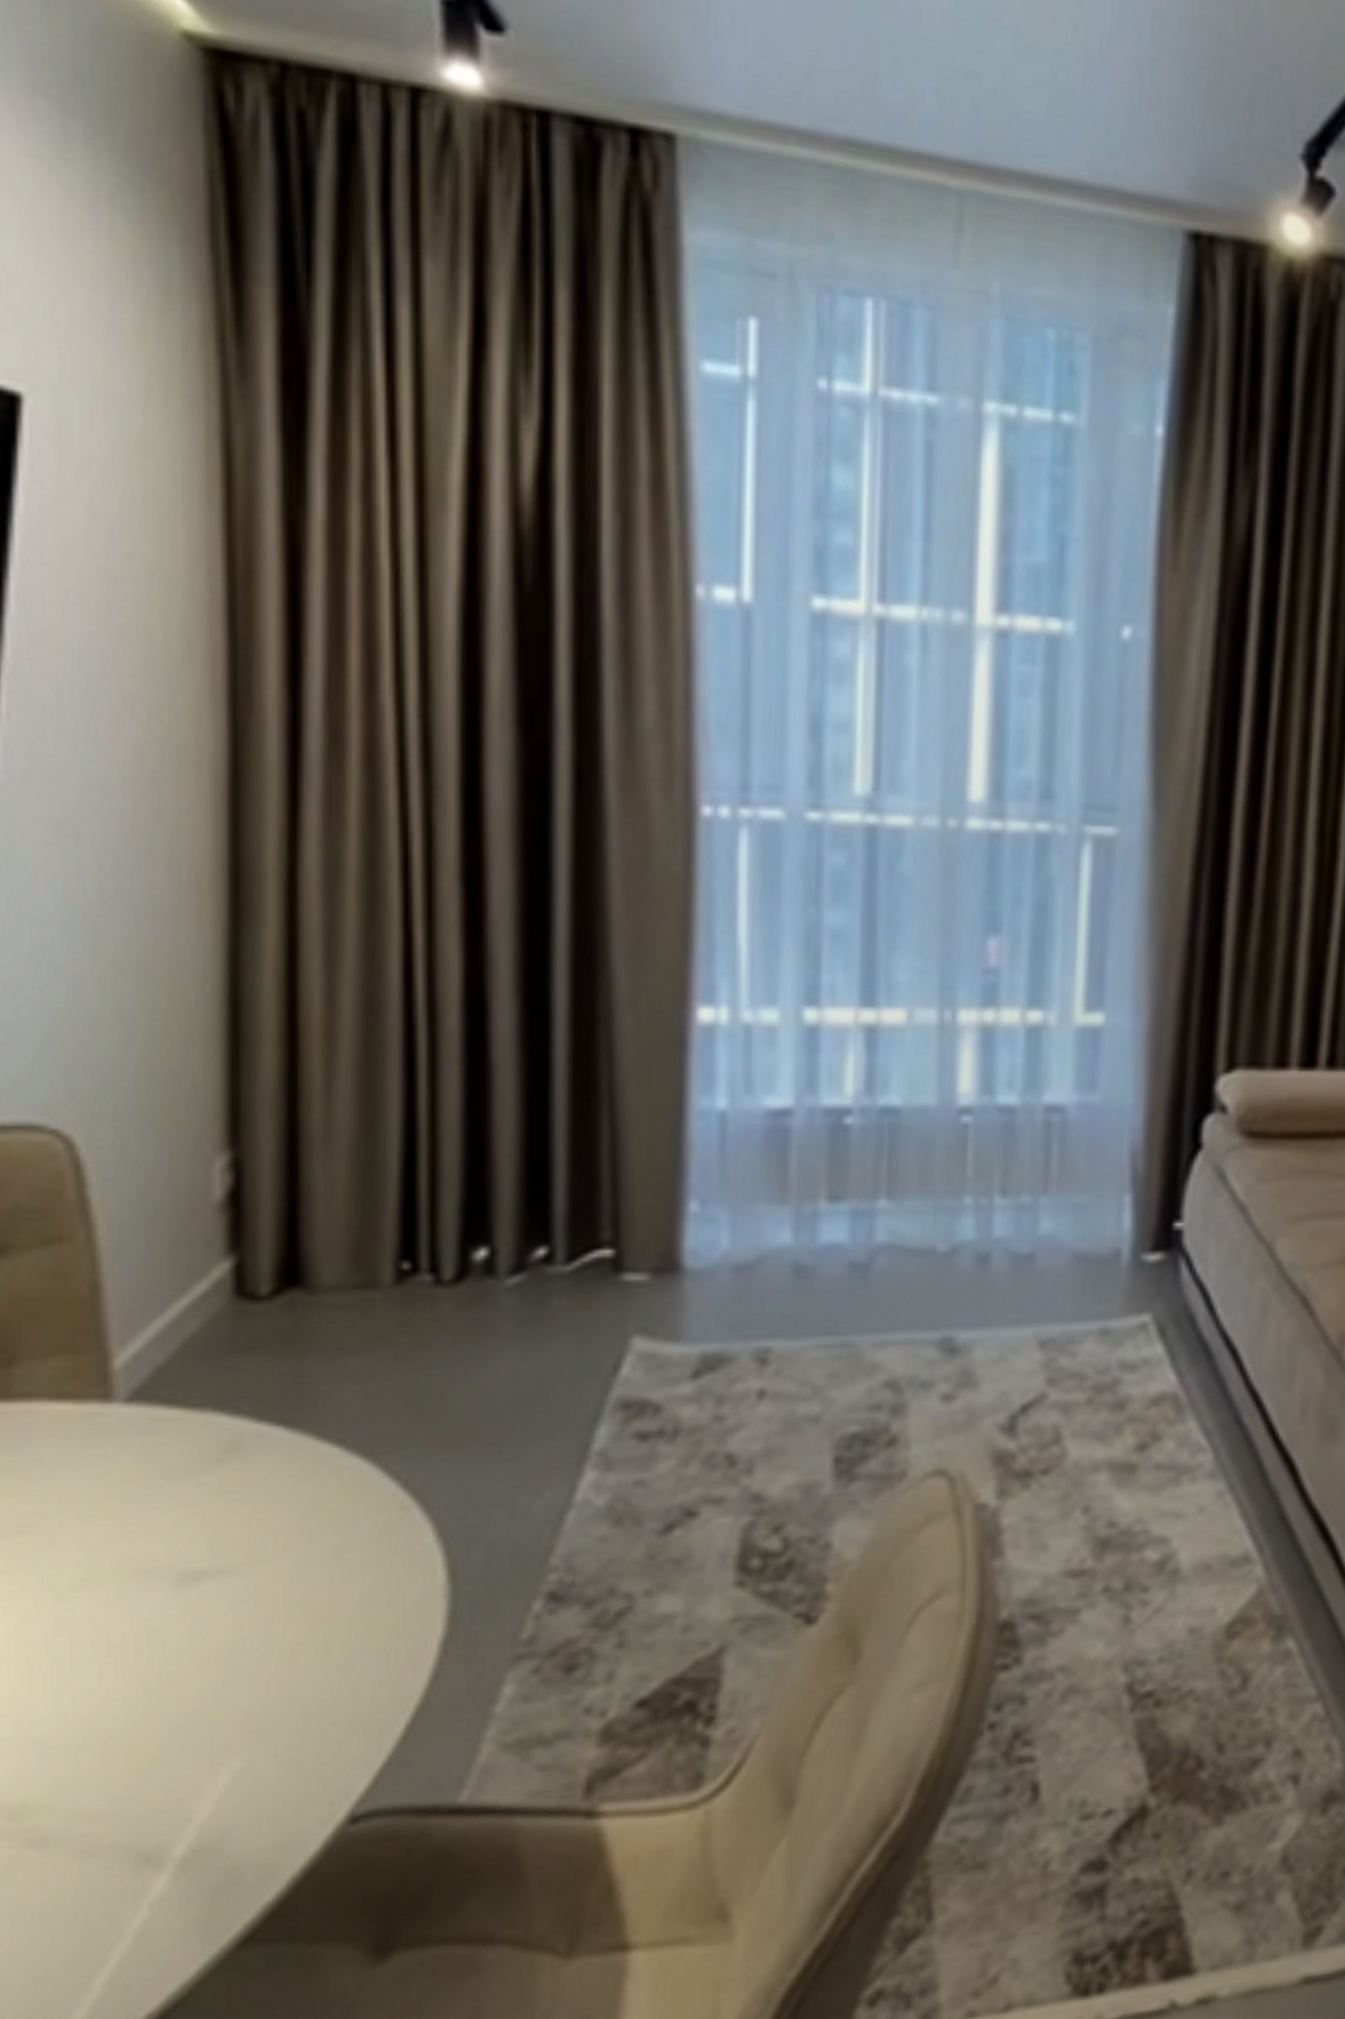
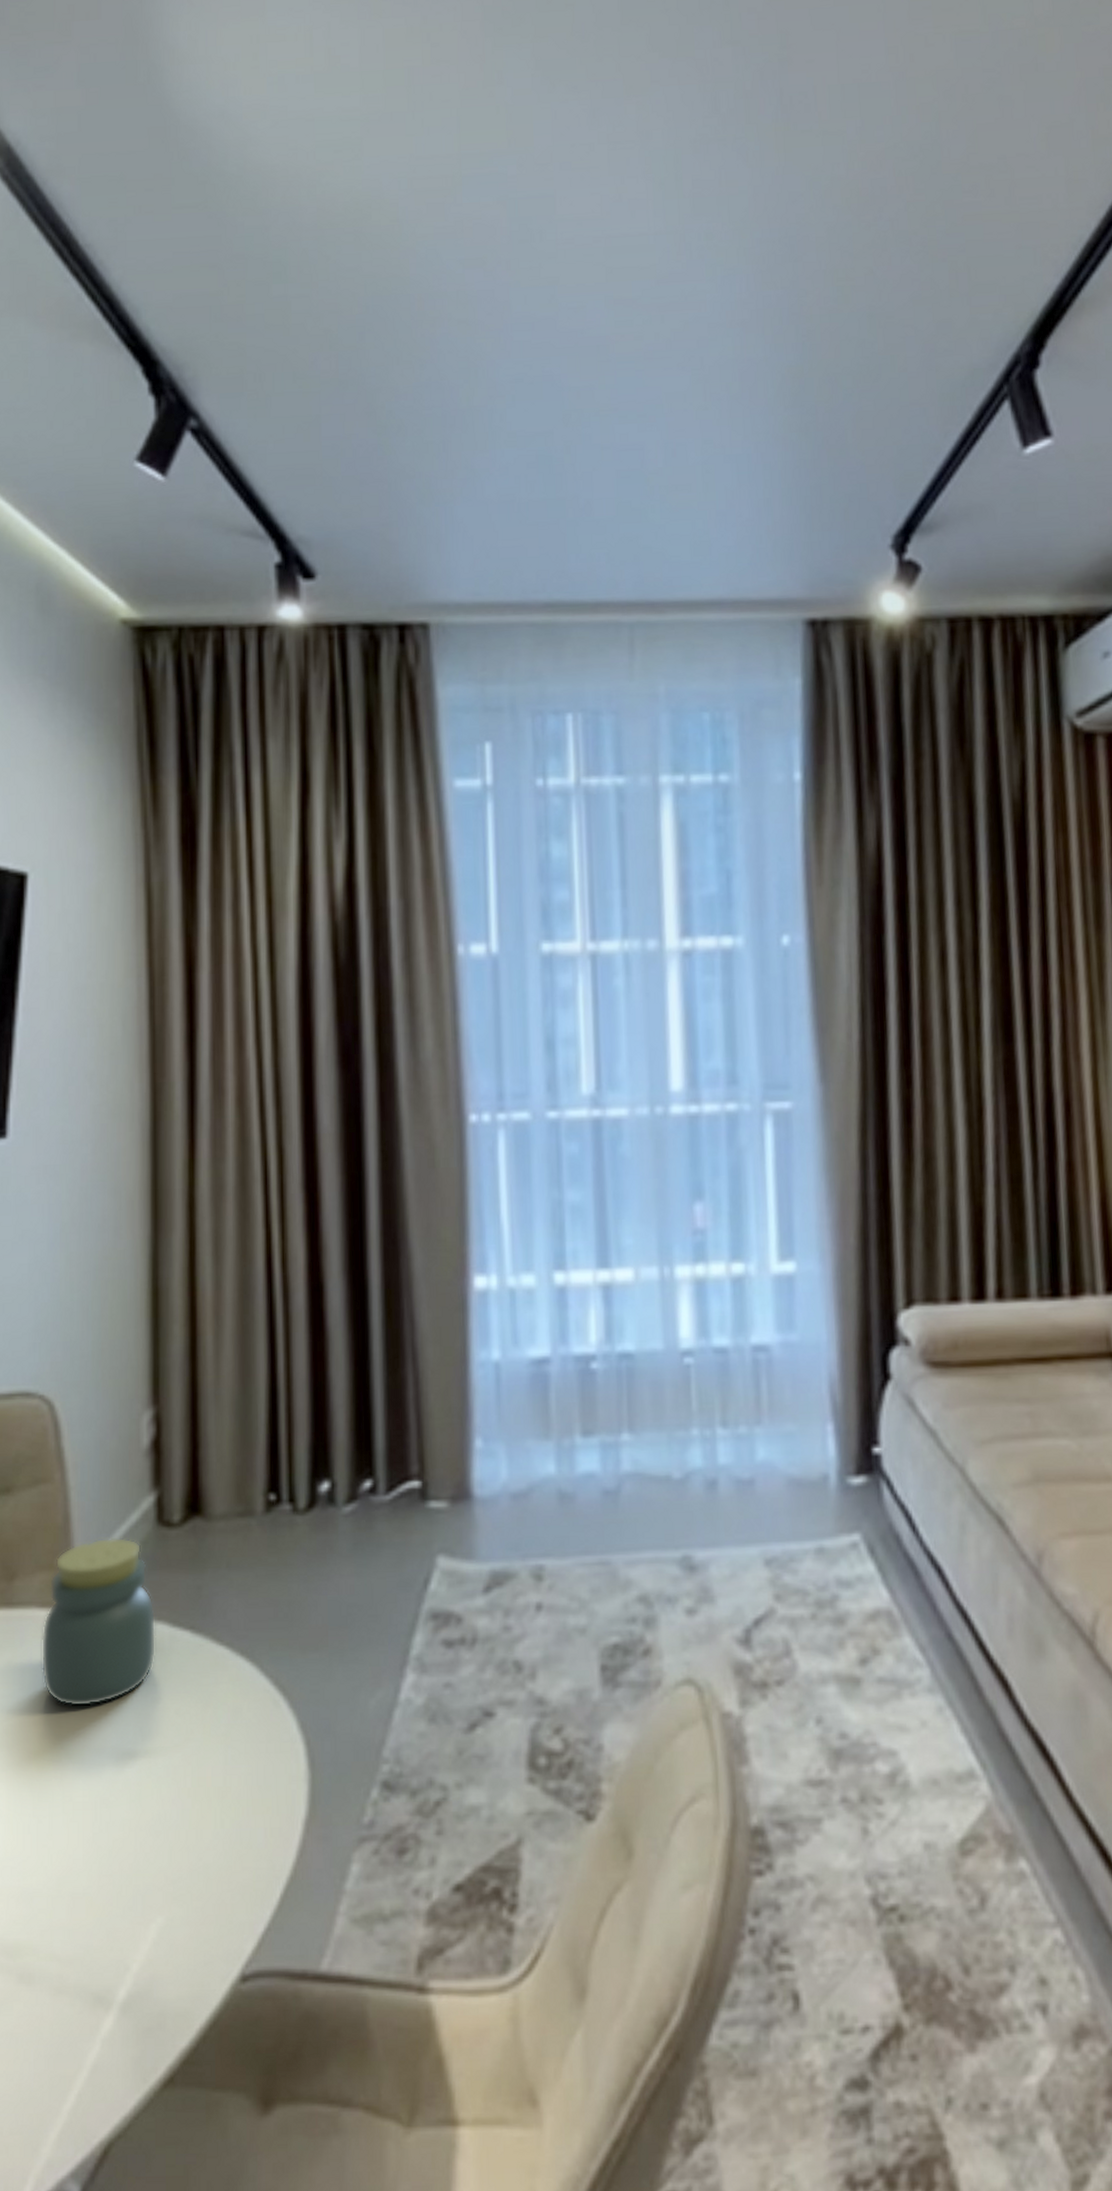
jar: none [55,1312,233,1521] -> present [41,1537,156,1707]

